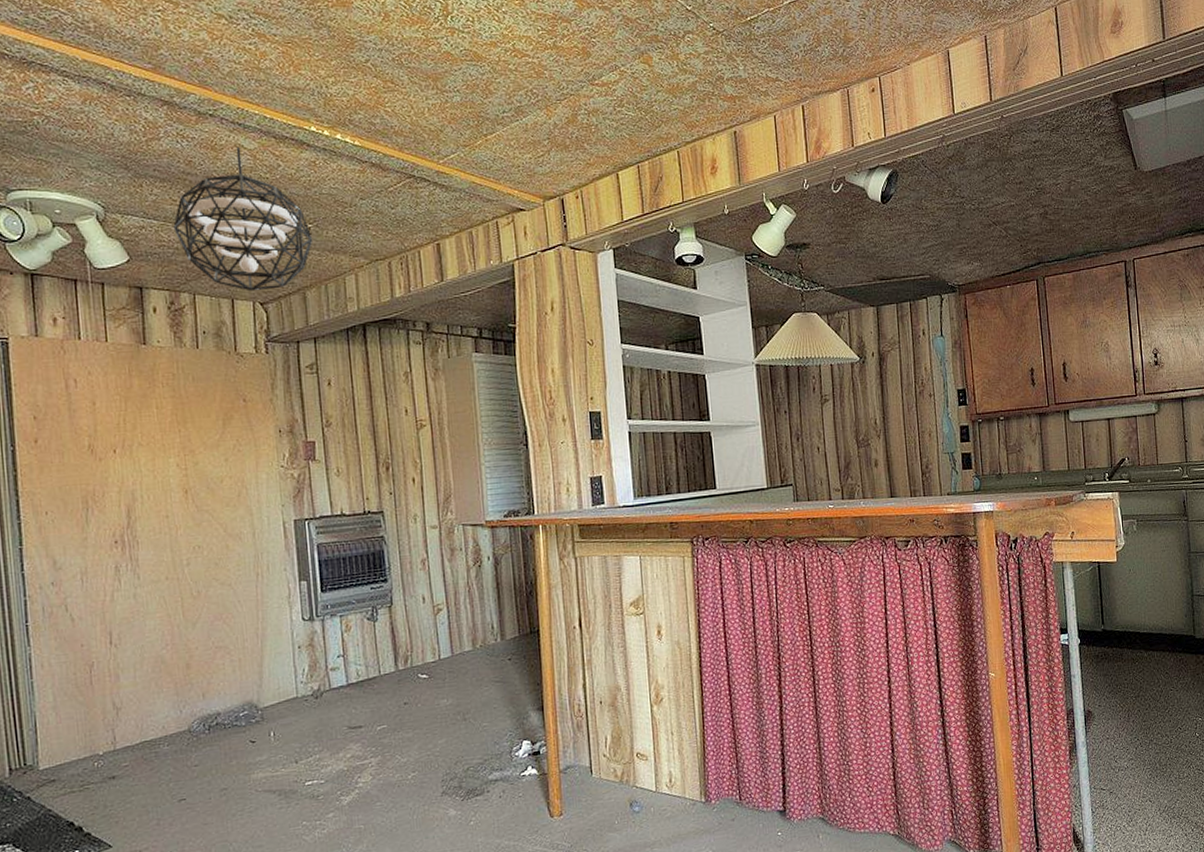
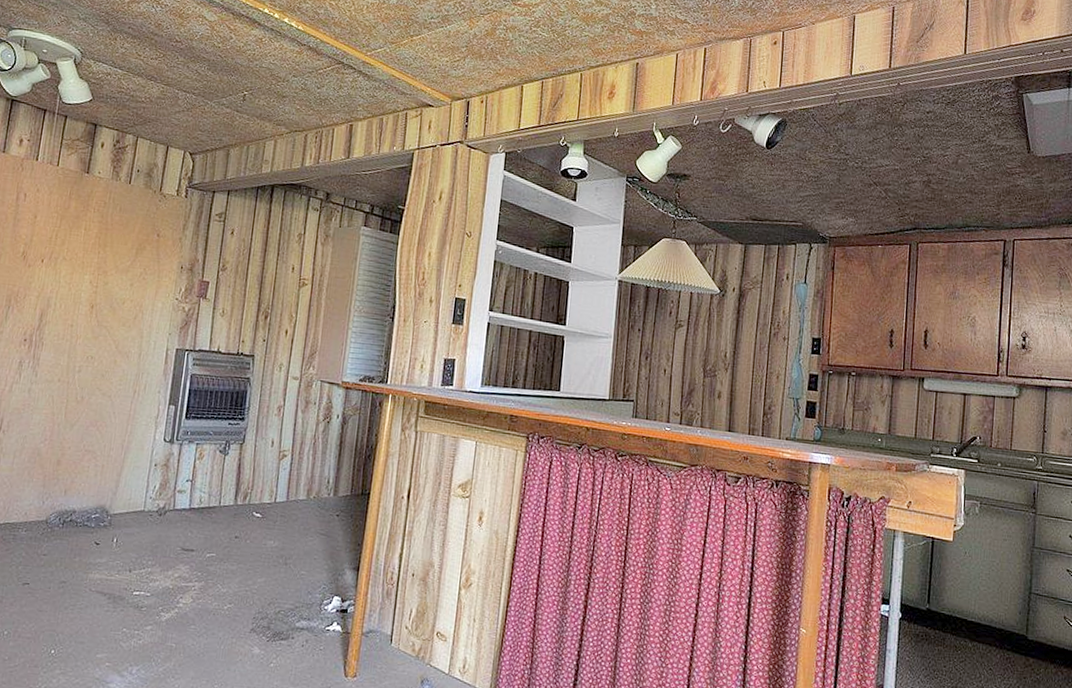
pendant light: present [173,146,313,292] -> none [133,17,246,143]

